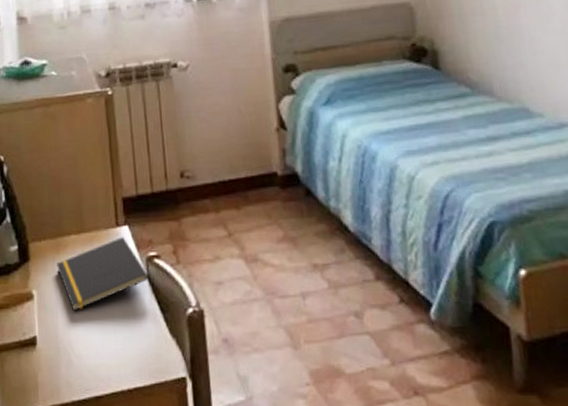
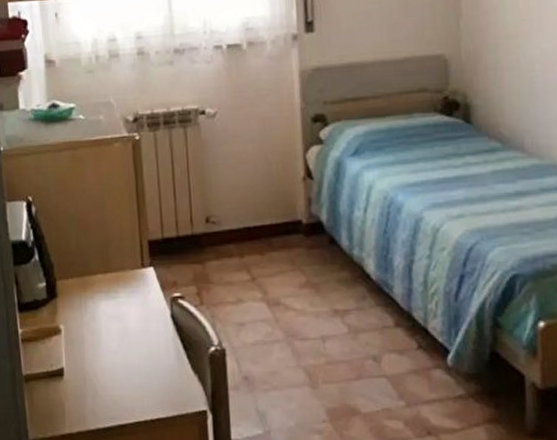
notepad: present [57,236,149,310] -> none [83,277,173,345]

